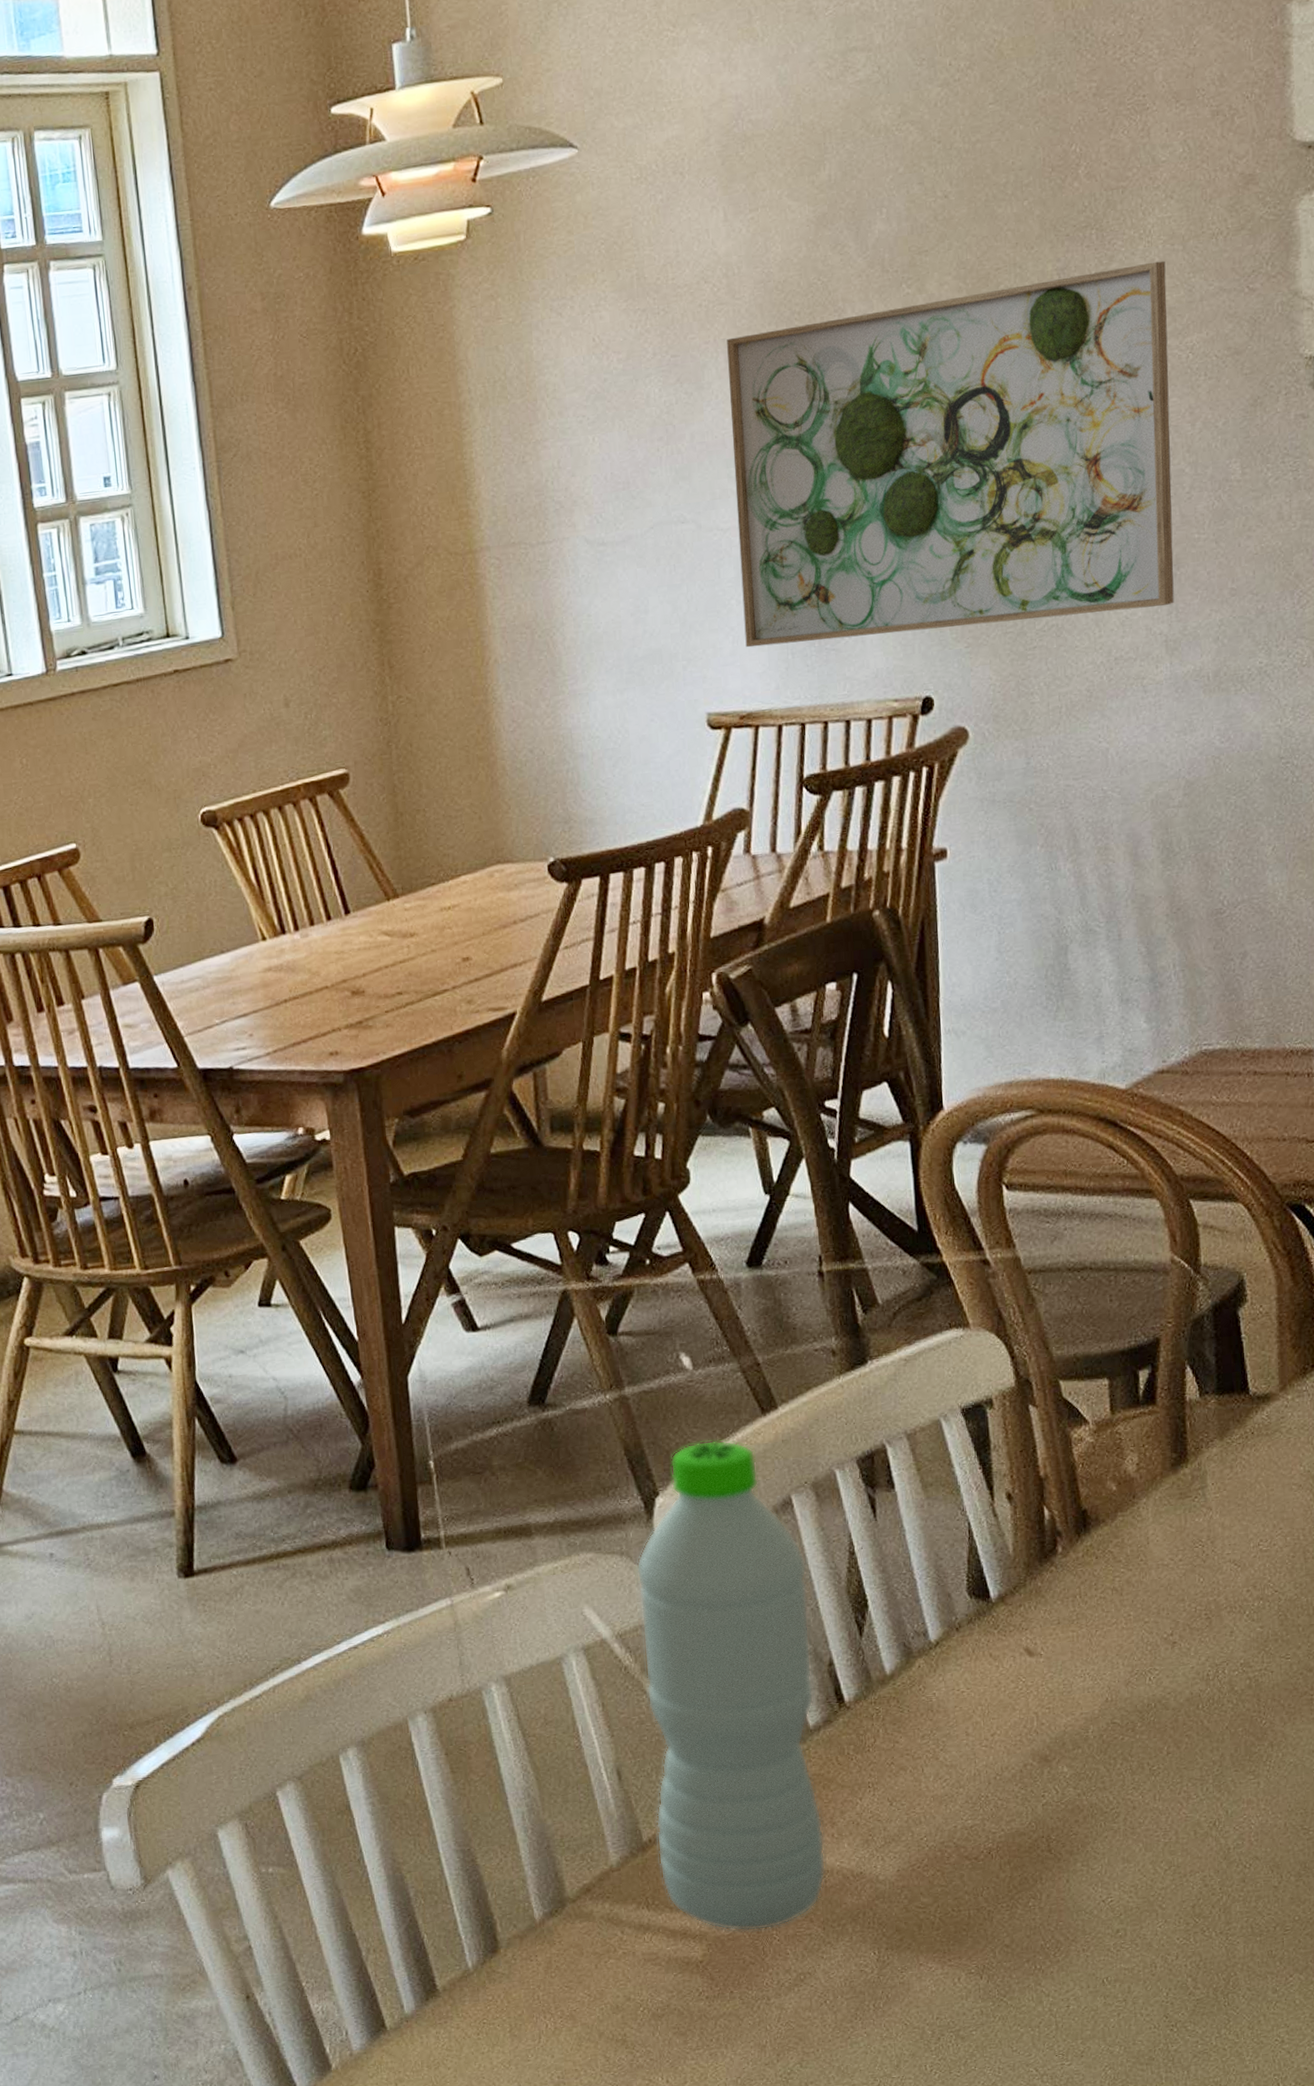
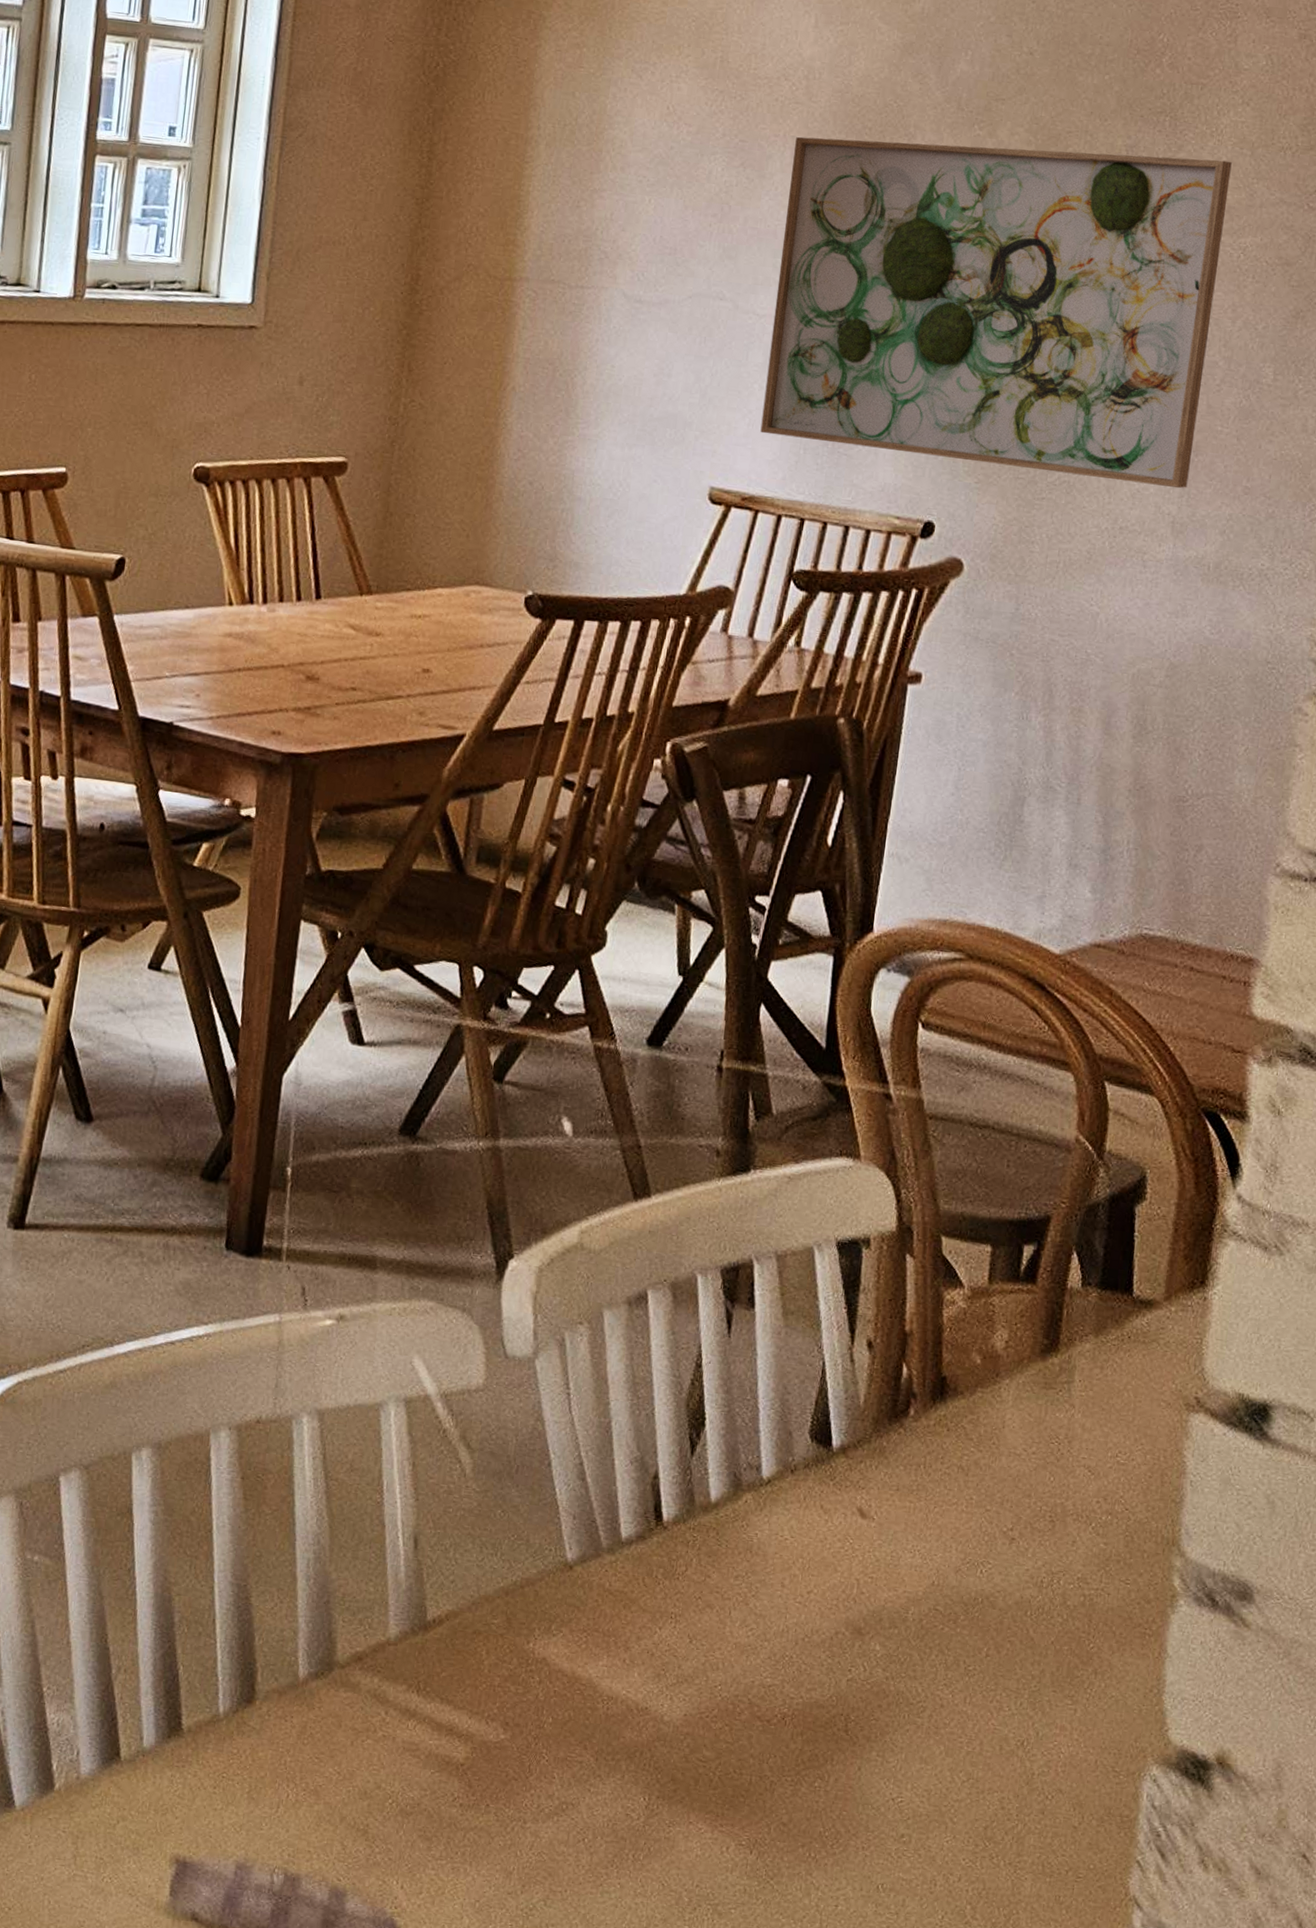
water bottle: present [636,1440,826,1932] -> none [438,1212,651,1747]

